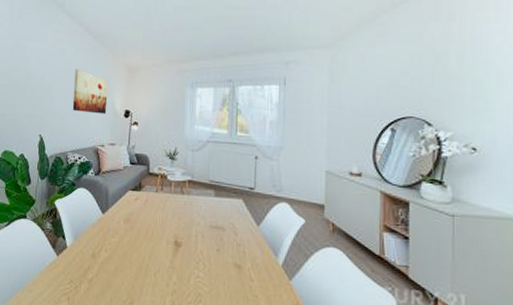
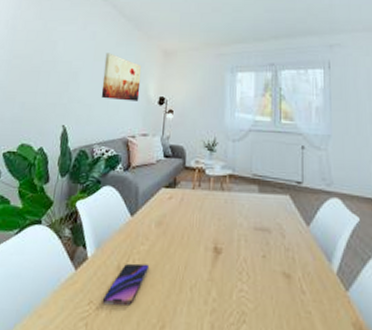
smartphone: none [80,252,120,286] -> present [102,263,150,306]

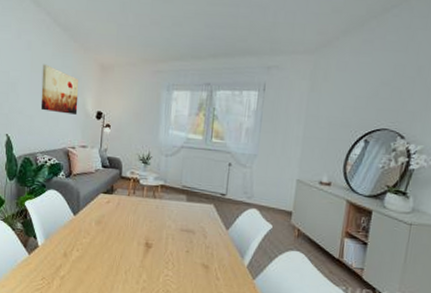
smartphone: present [102,263,150,306] -> none [52,251,91,282]

